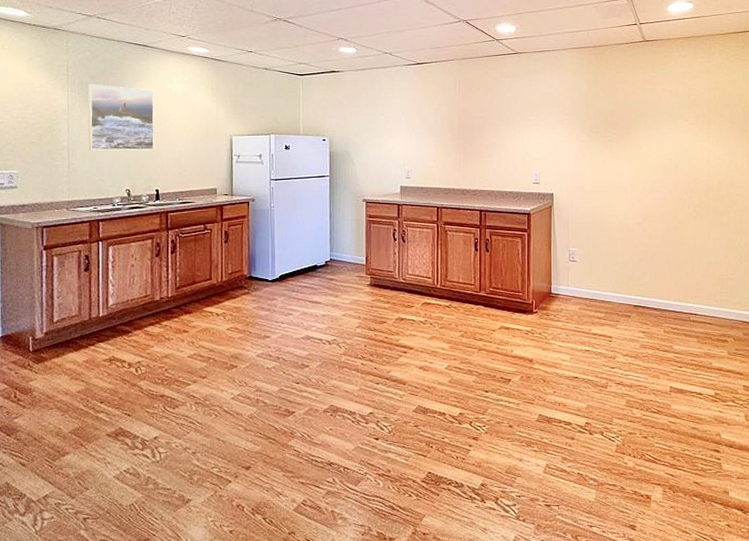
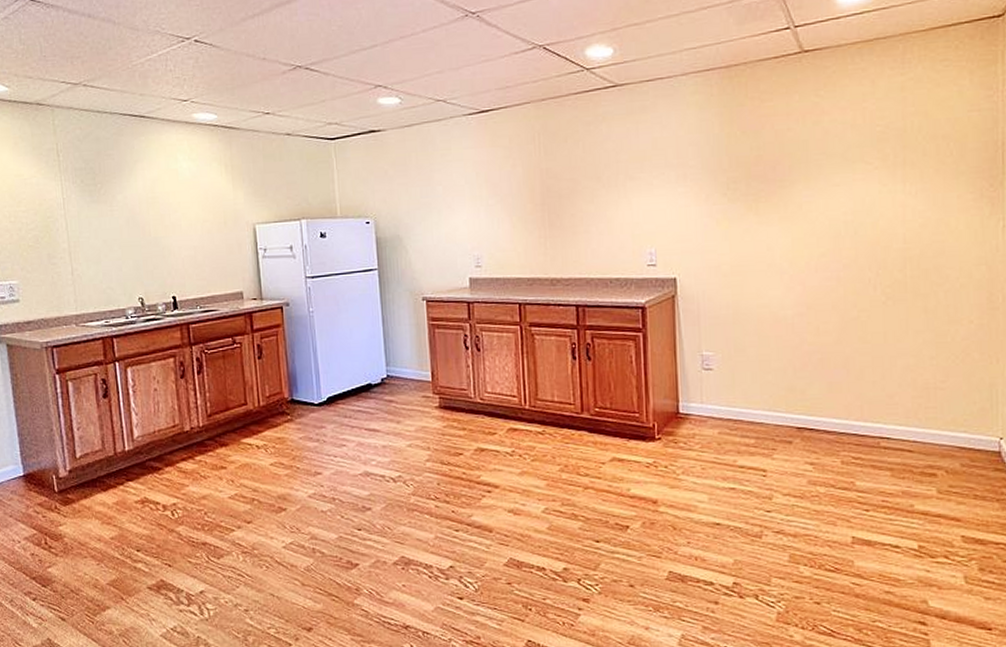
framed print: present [88,83,155,151] -> none [82,169,166,252]

